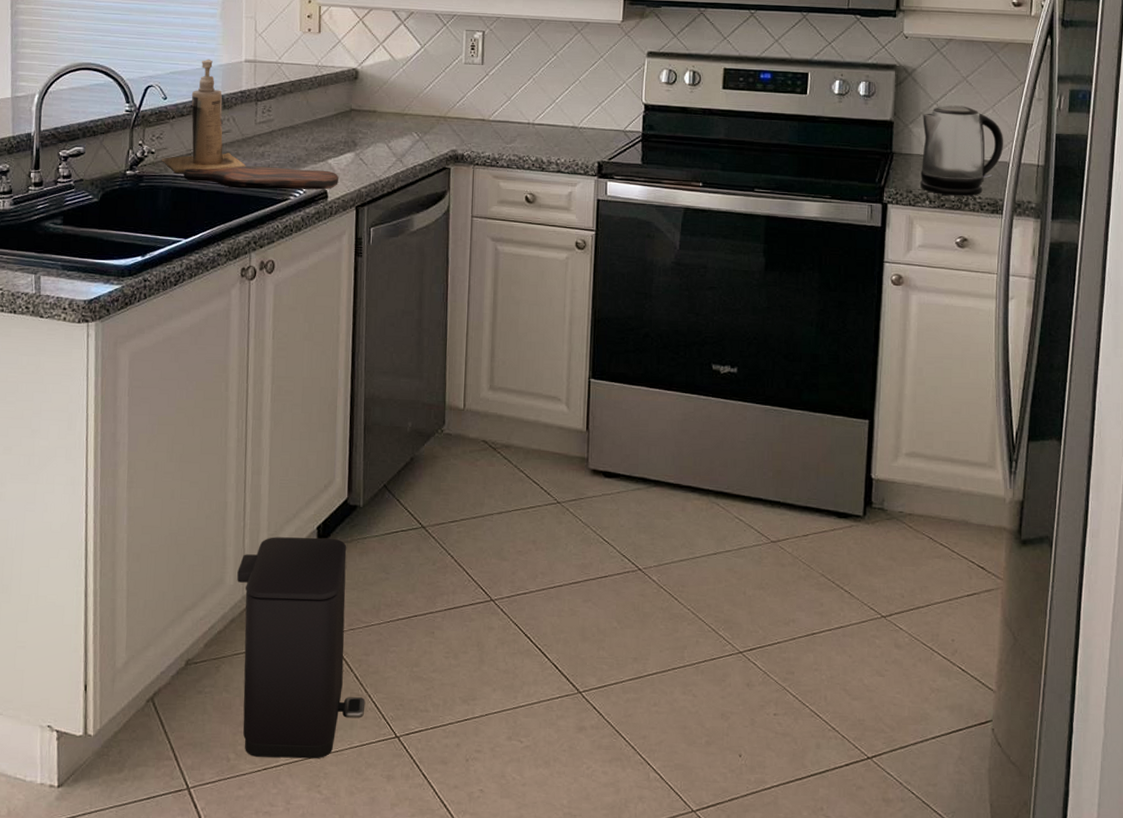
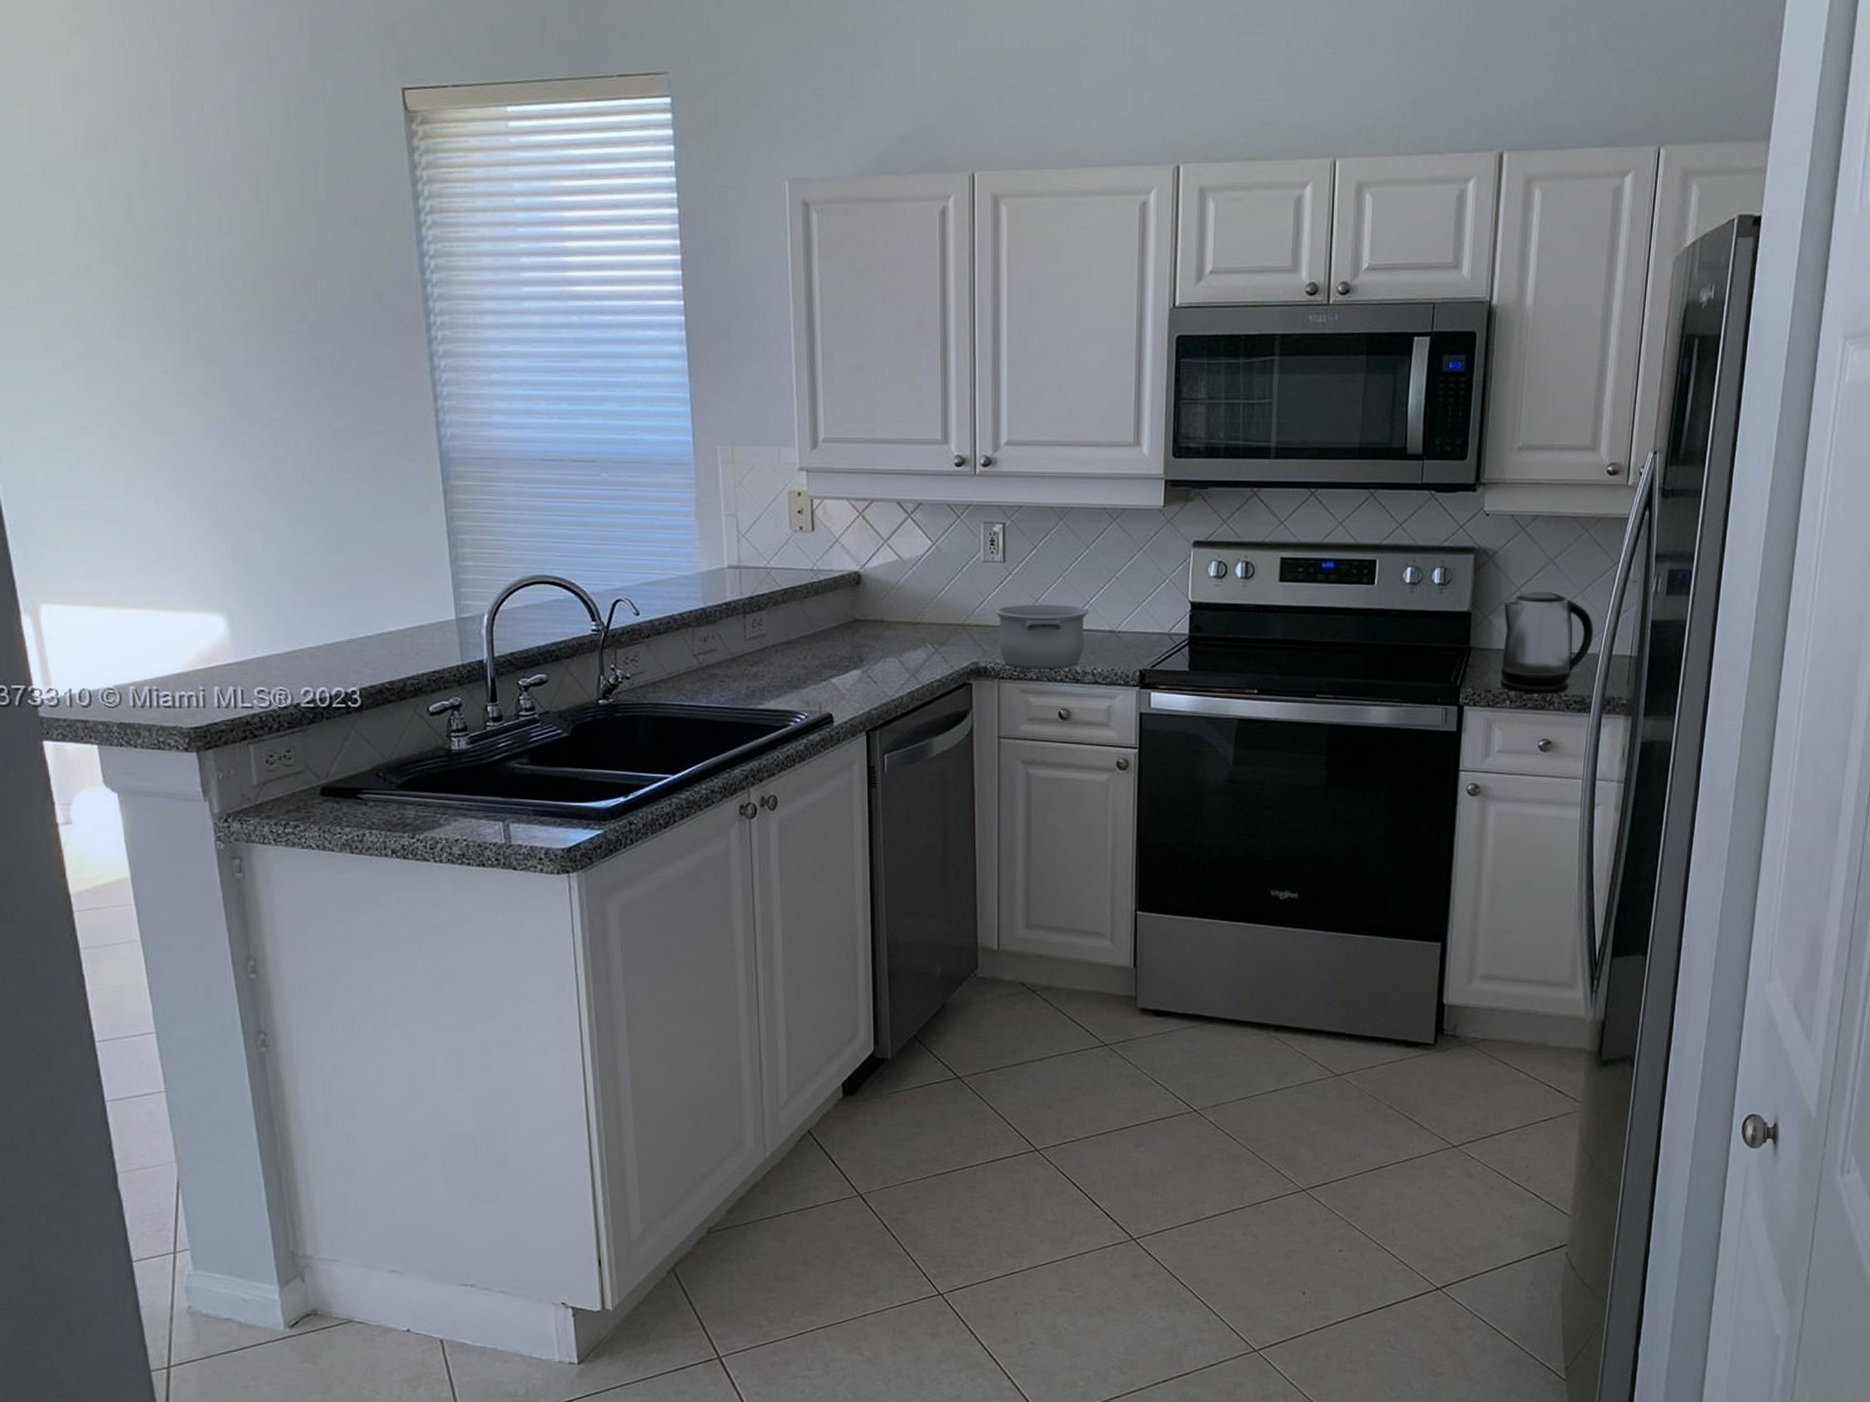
soap dispenser: present [161,59,247,174] -> none [638,566,738,701]
cutting board: present [183,166,339,190] -> none [665,689,845,716]
pedal bin: present [237,537,366,759] -> none [757,1094,905,1322]
cooking pot: none [472,101,555,159] -> present [995,604,1089,670]

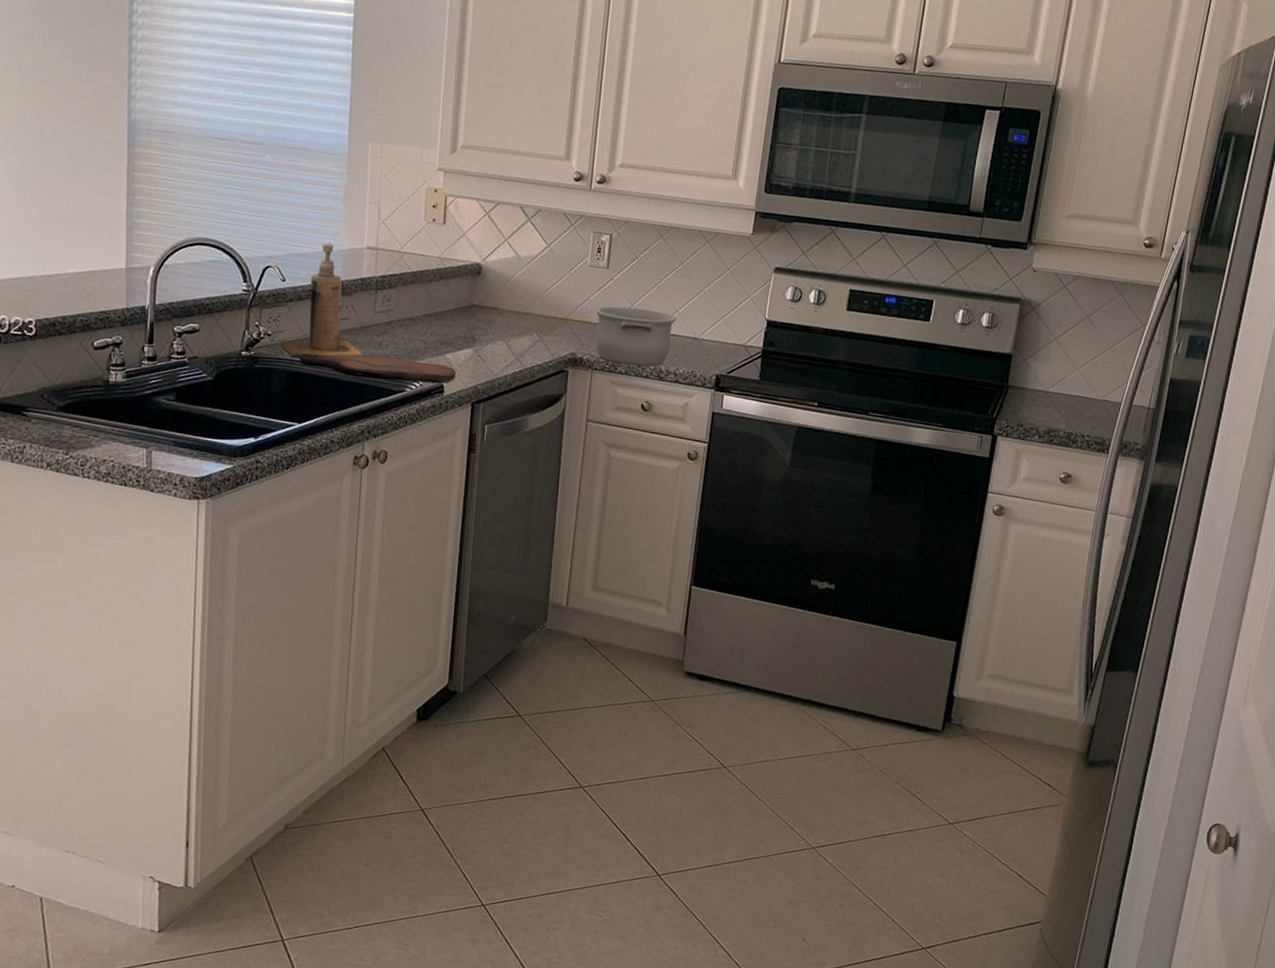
soap dispenser: none [638,566,738,701] -> present [277,243,364,358]
cutting board: none [665,689,845,716] -> present [299,353,456,384]
kettle: present [1499,591,1594,694] -> none [1030,342,1119,434]

